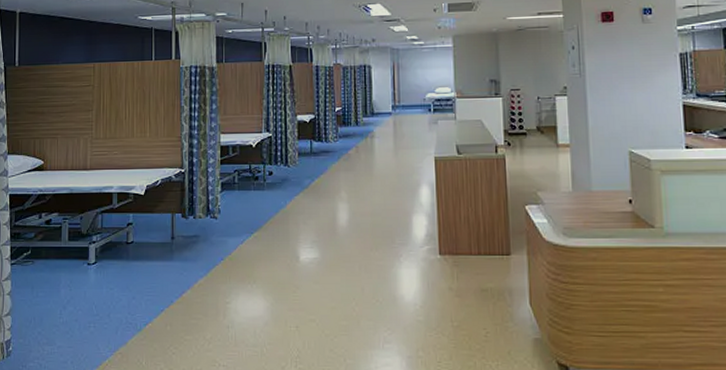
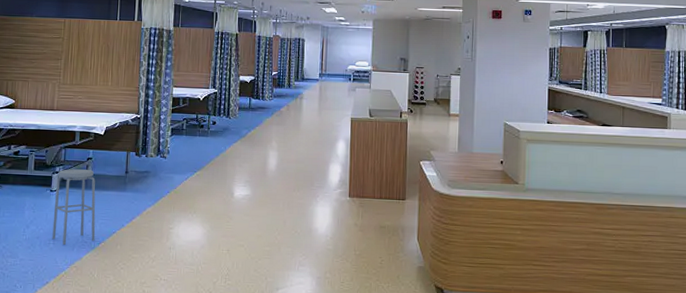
stool: none [92,237,141,329] -> present [52,169,96,246]

